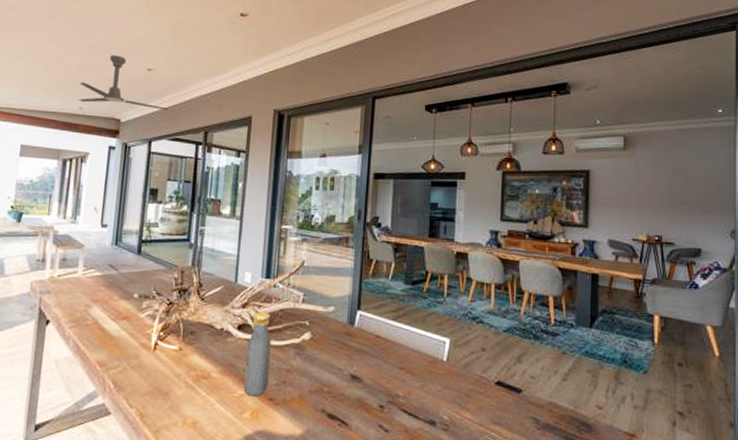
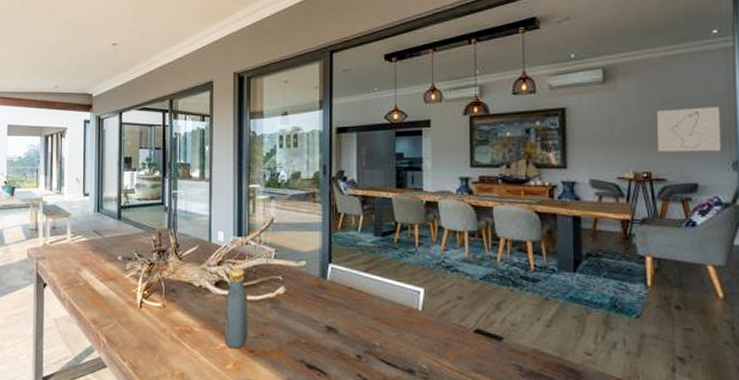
ceiling fan: present [78,55,168,110] -> none [53,33,134,82]
wall art: none [669,178,722,220] -> present [657,107,722,152]

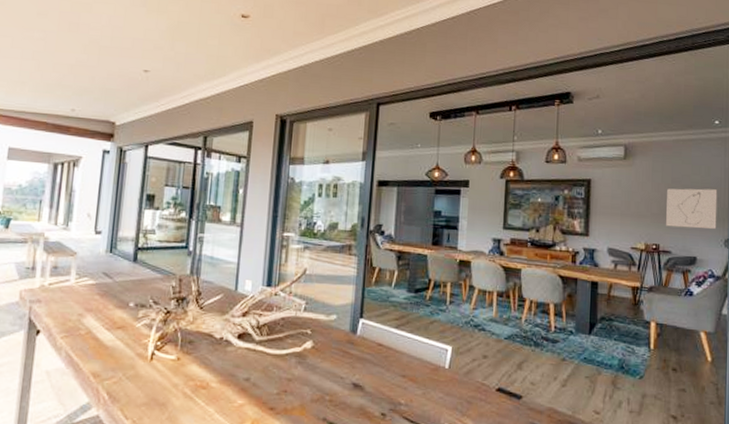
vodka: present [224,269,247,349] -> none [243,320,272,406]

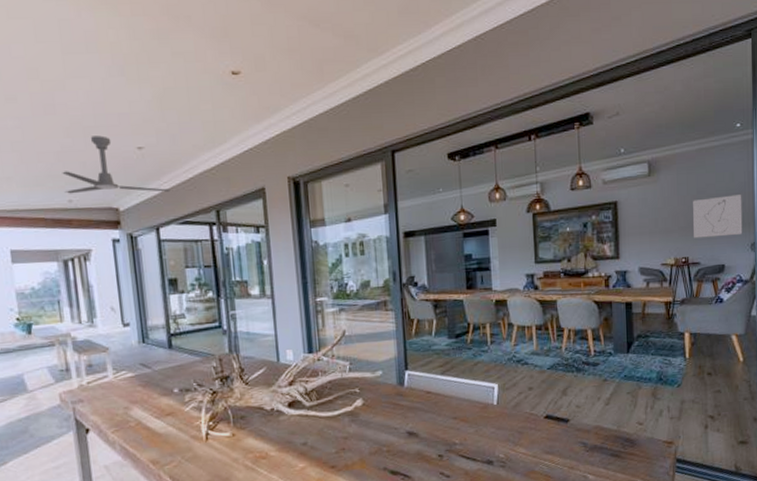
ceiling fan: none [69,55,166,114] -> present [62,135,170,194]

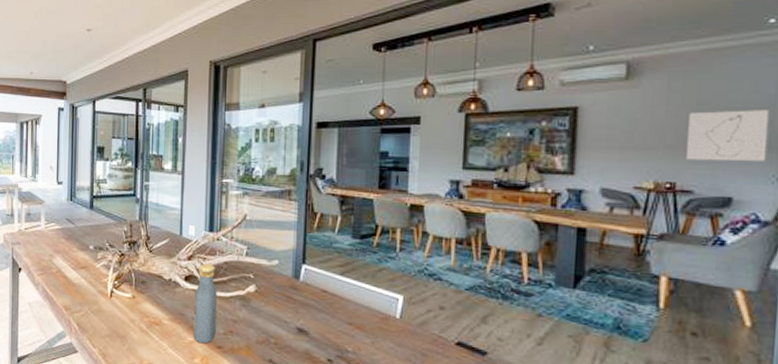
ceiling fan: present [62,135,170,194] -> none [28,18,108,69]
vodka: none [300,386,328,468] -> present [193,264,217,344]

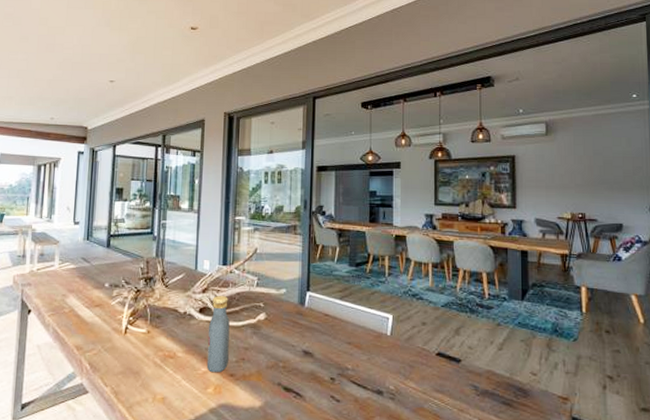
wall art: present [687,110,770,162] -> none [590,159,641,197]

